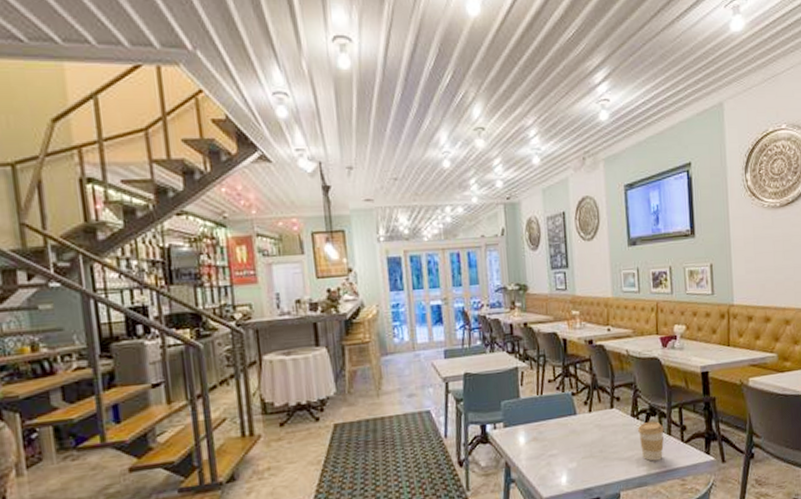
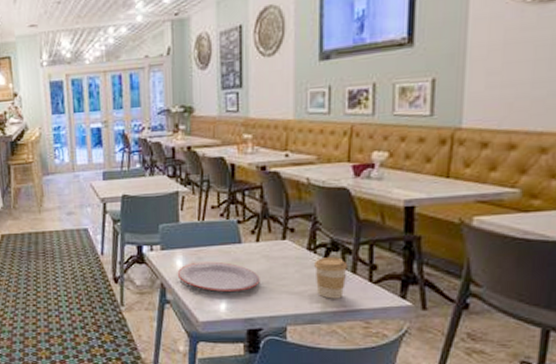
plate: none [520,434,595,465] -> present [177,261,260,292]

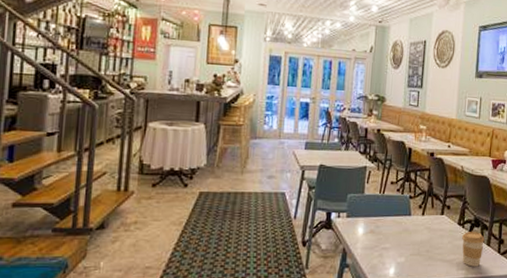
plate: present [177,261,260,292] -> none [357,230,422,258]

